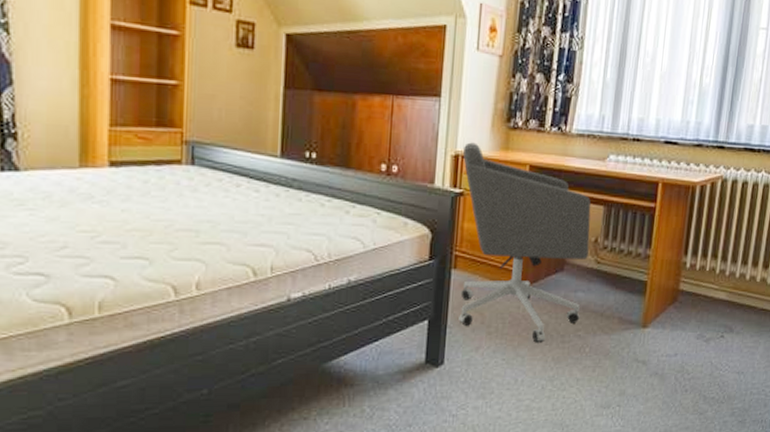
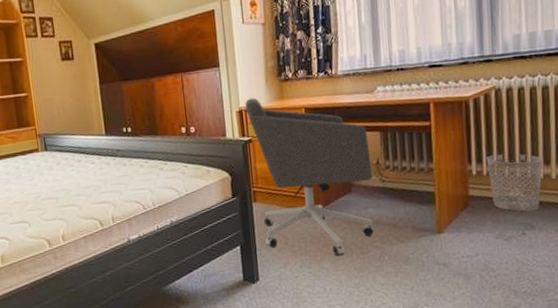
wastebasket: none [700,248,752,313] -> present [486,154,543,212]

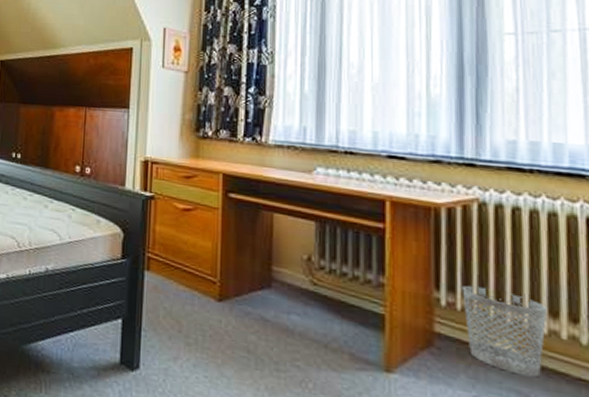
office chair: present [244,98,374,256] -> none [152,149,301,366]

